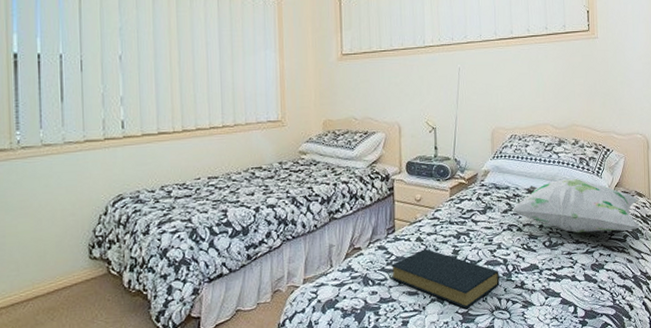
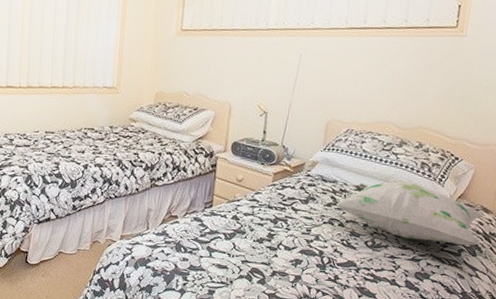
hardback book: present [390,249,500,309] -> none [202,227,313,290]

